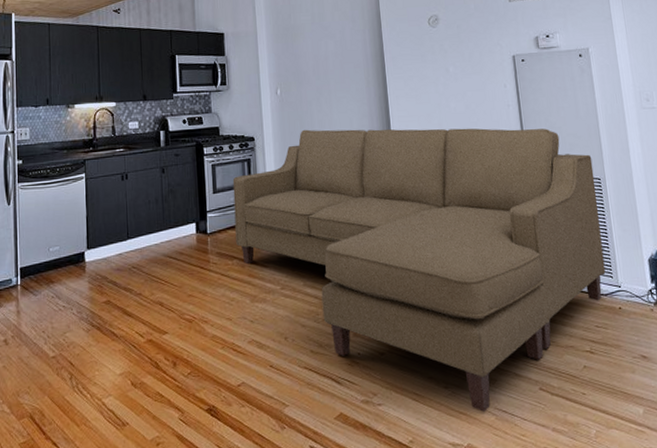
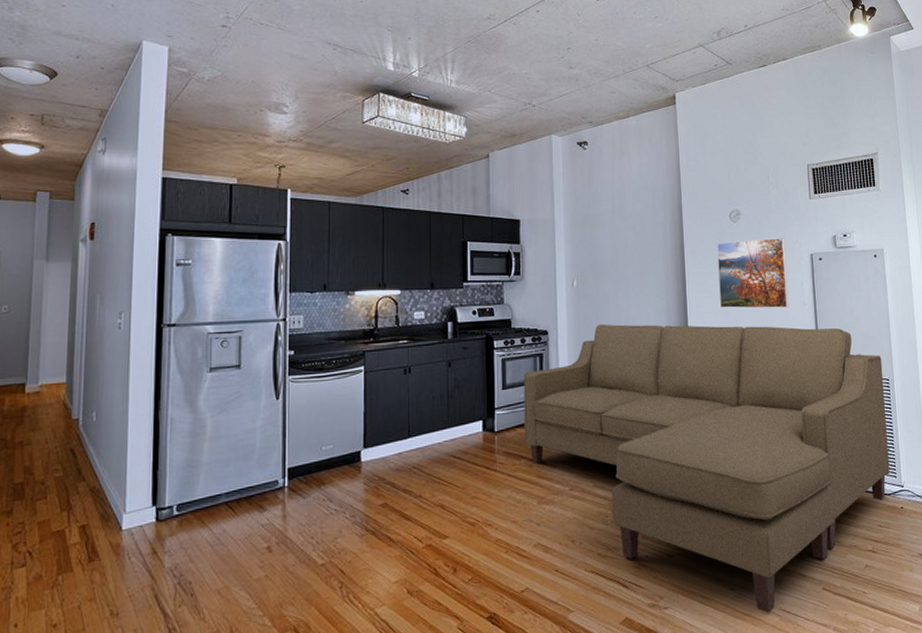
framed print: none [416,41,493,112] -> present [717,238,789,309]

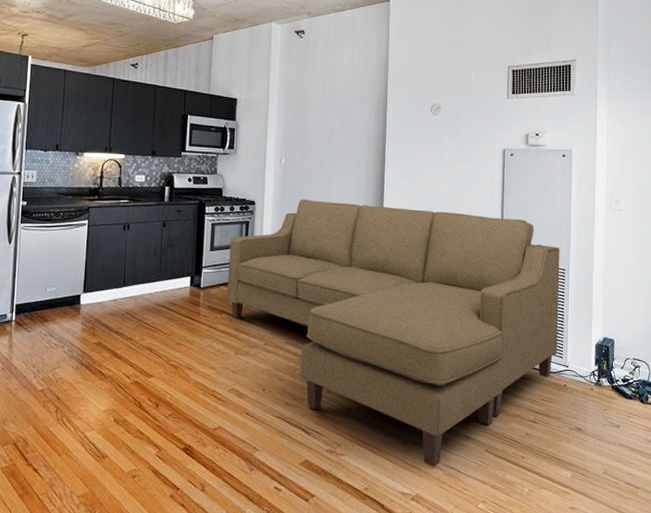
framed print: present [717,238,789,309] -> none [414,132,480,198]

